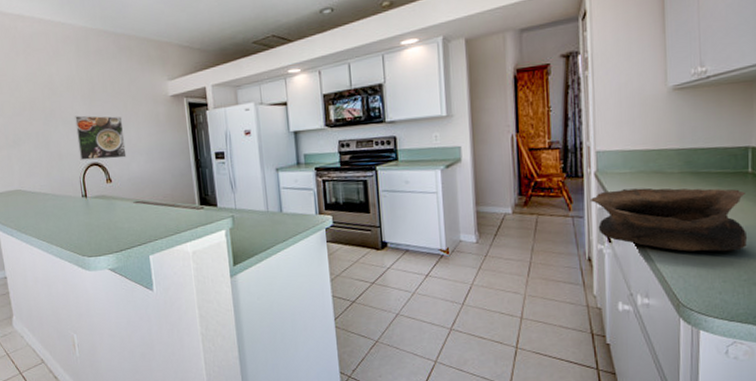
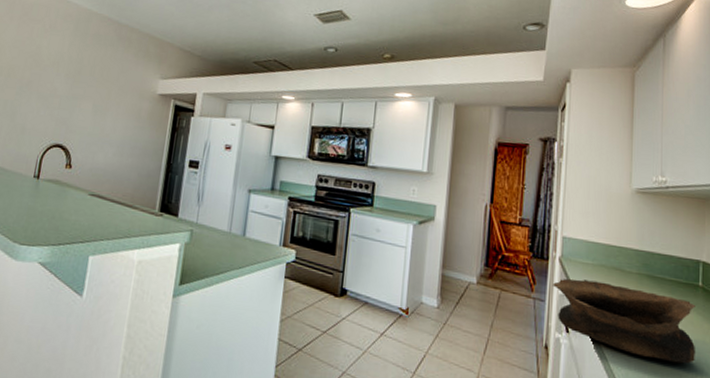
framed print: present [74,115,127,161] -> none [44,92,102,146]

